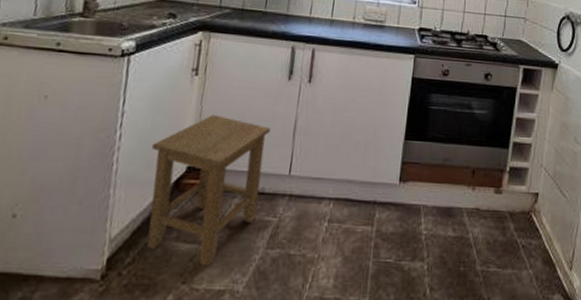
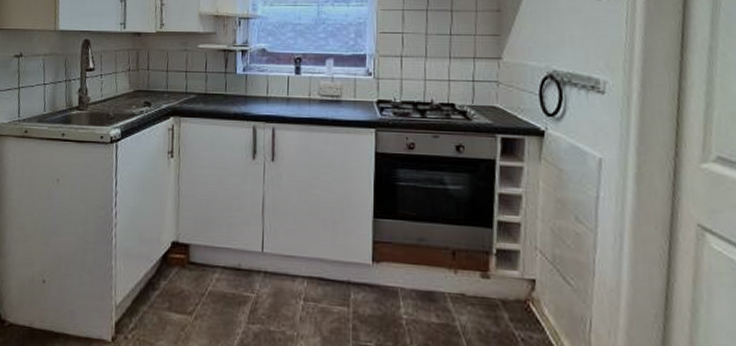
stool: present [147,114,271,268] -> none [141,193,241,338]

